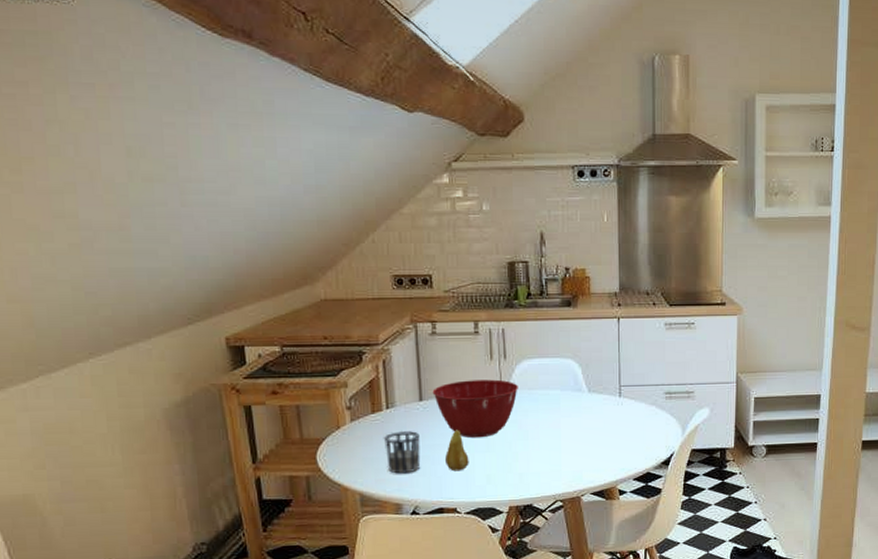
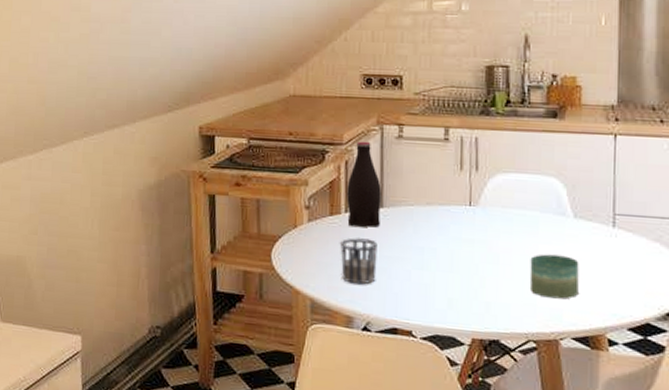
bottle: none [386,340,420,422] -> present [346,141,381,228]
mixing bowl: present [432,379,518,438] -> none [394,190,490,256]
fruit: present [444,429,469,472] -> none [402,243,430,290]
candle: none [554,425,594,463] -> present [529,254,579,299]

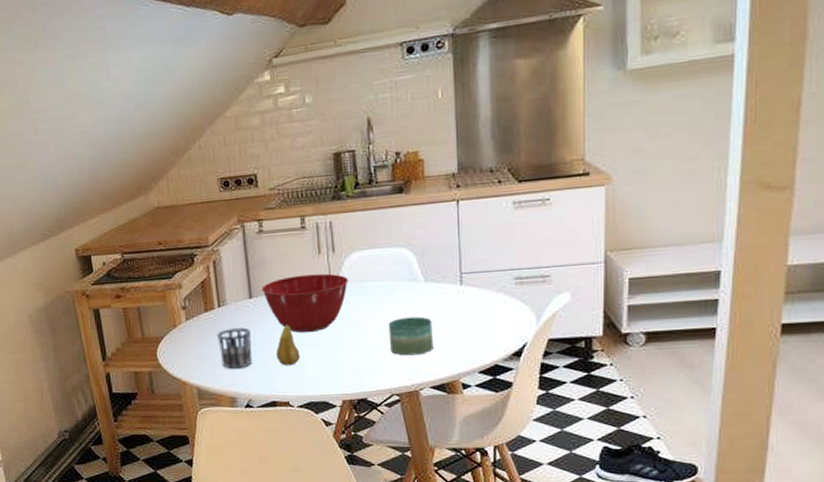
bottle: present [346,141,381,228] -> none [217,240,251,320]
mixing bowl: none [394,190,490,256] -> present [261,273,348,333]
fruit: none [402,243,430,290] -> present [275,325,300,366]

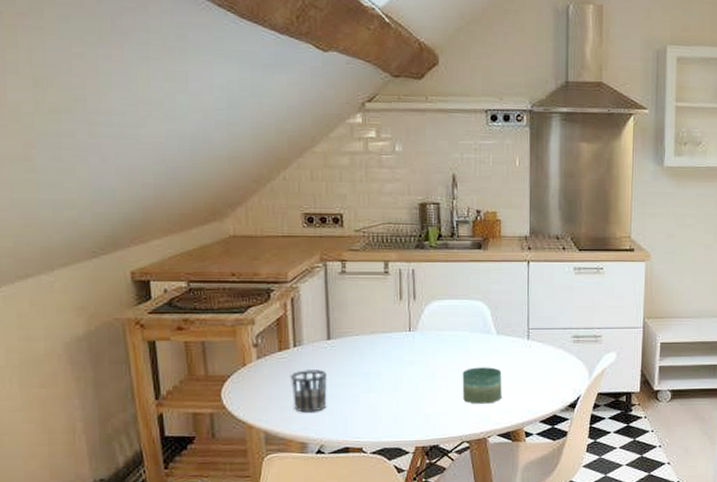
mixing bowl: present [261,273,348,333] -> none [341,320,427,378]
fruit: present [275,325,300,366] -> none [351,369,376,411]

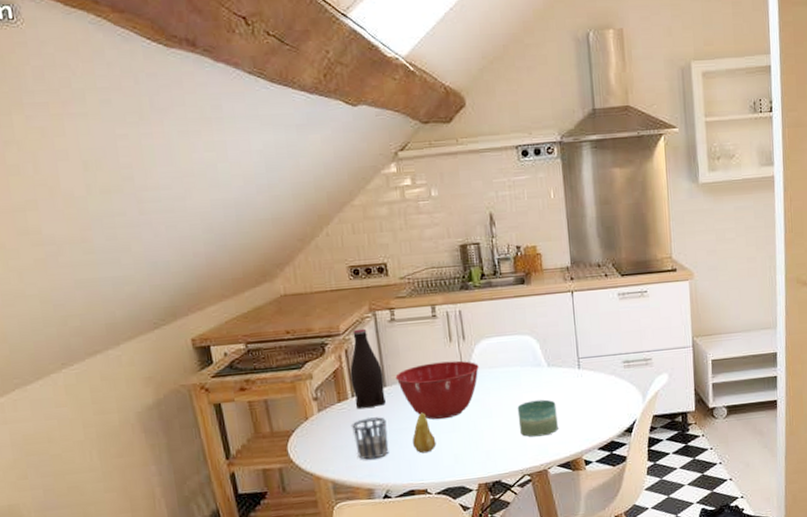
bottle: none [294,278,328,360] -> present [350,328,386,410]
mixing bowl: none [341,320,427,378] -> present [395,360,479,420]
fruit: none [351,369,376,411] -> present [412,412,436,454]

